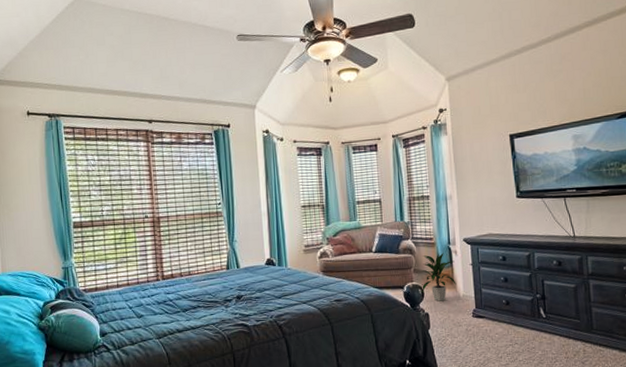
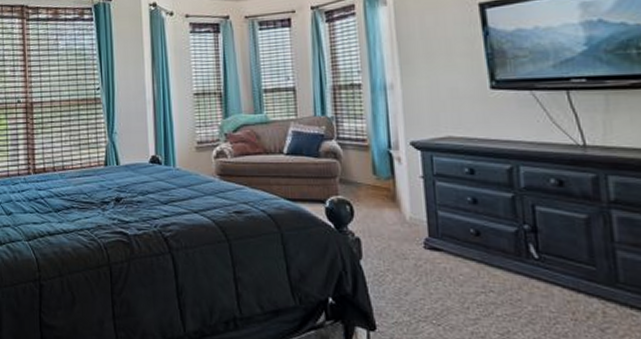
indoor plant: present [421,253,457,301] -> none [349,160,400,224]

